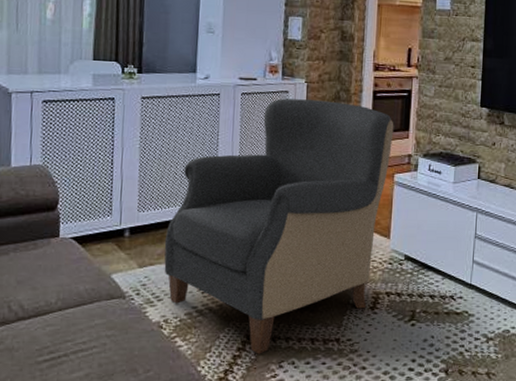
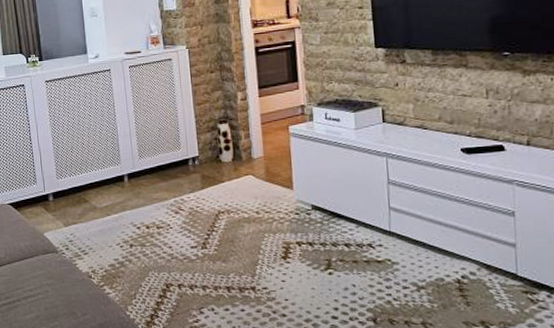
chair: present [164,98,394,354] -> none [82,62,283,301]

